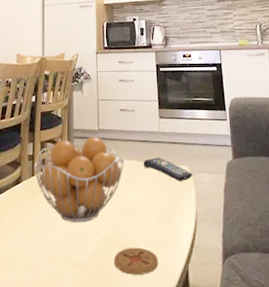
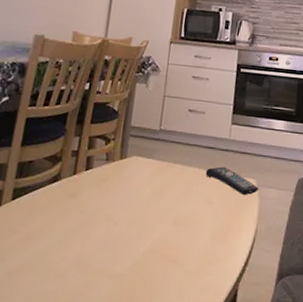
fruit basket: present [34,137,125,223] -> none [77,137,185,231]
coaster: present [114,247,159,275] -> none [156,261,207,291]

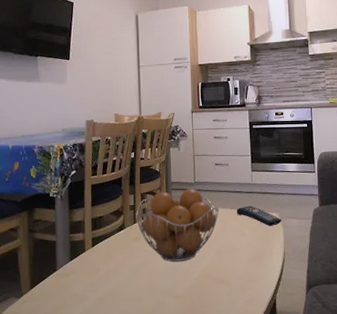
fruit basket: none [77,137,185,231] -> present [136,188,220,262]

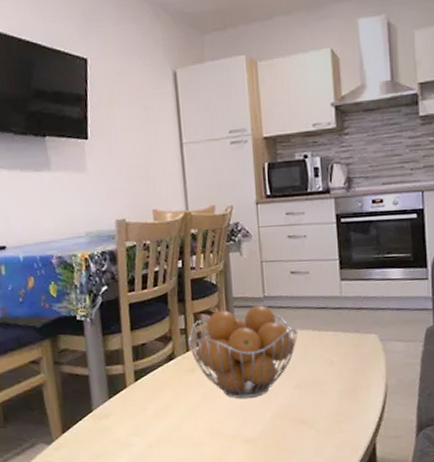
remote control: present [236,205,282,226] -> none [321,325,383,351]

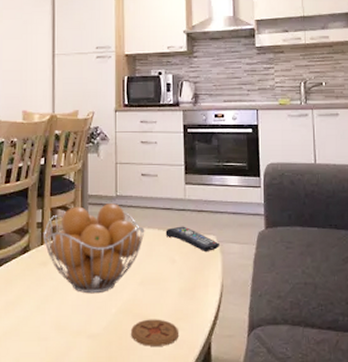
coaster: none [289,422,341,449] -> present [131,319,179,346]
remote control: none [321,325,383,351] -> present [165,226,221,251]

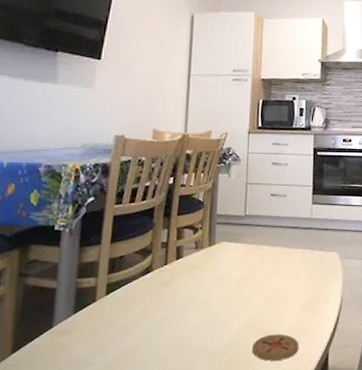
fruit basket: present [44,204,145,294] -> none [168,223,272,313]
remote control: present [165,226,221,251] -> none [291,244,342,267]

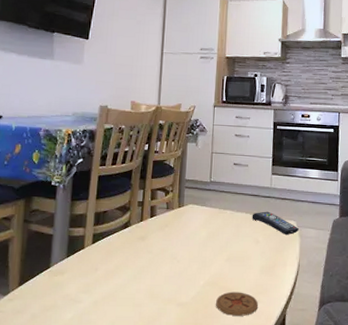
remote control: none [291,244,342,267] -> present [252,211,300,235]

